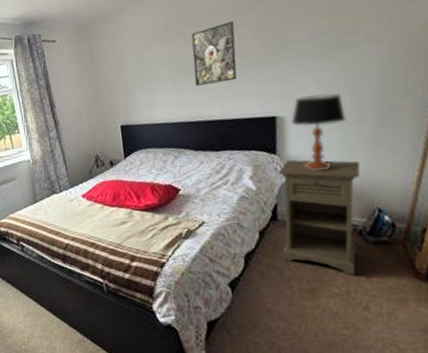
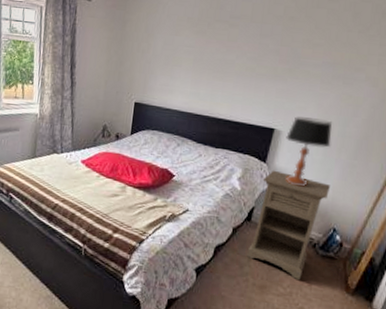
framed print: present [191,20,237,86] -> none [213,29,262,86]

